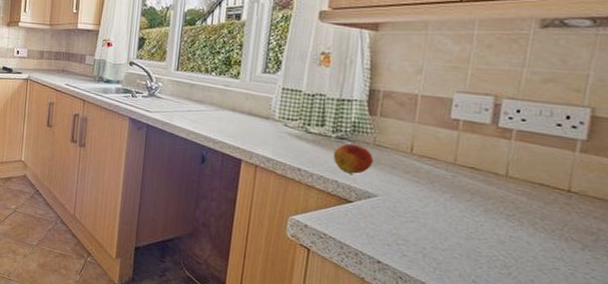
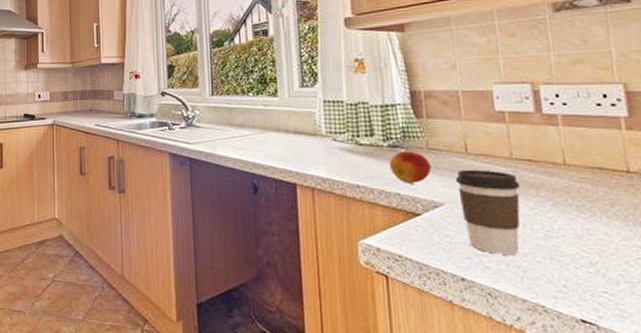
coffee cup: none [392,167,457,249] -> present [455,169,521,255]

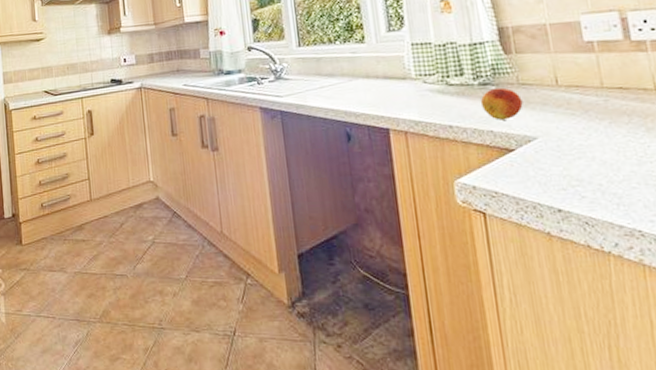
coffee cup: present [455,169,521,255] -> none [547,101,614,183]

